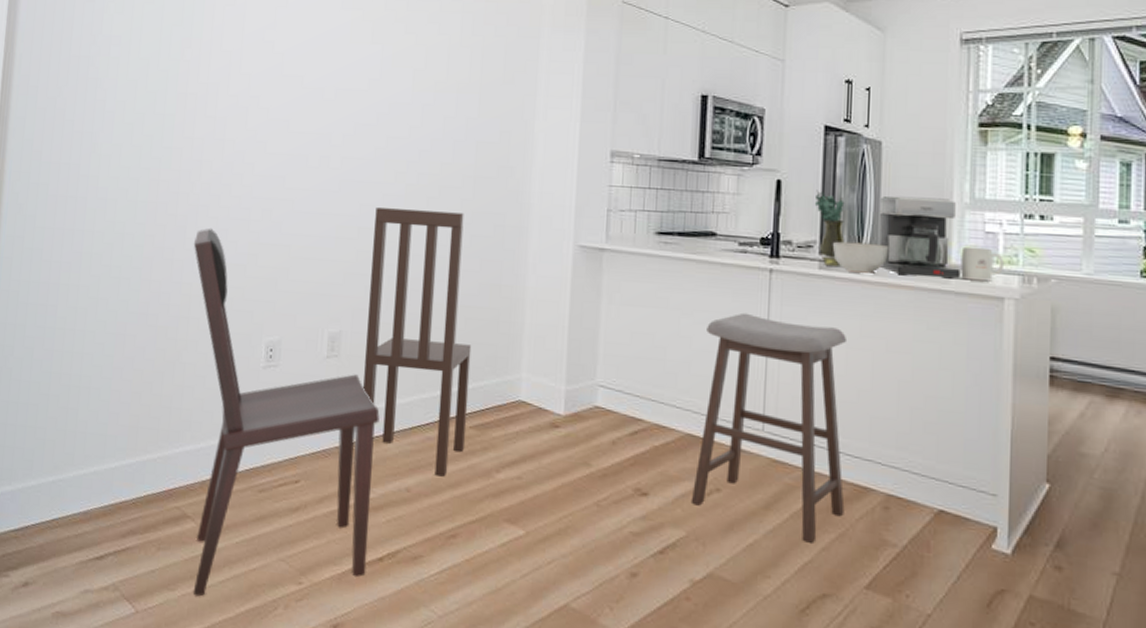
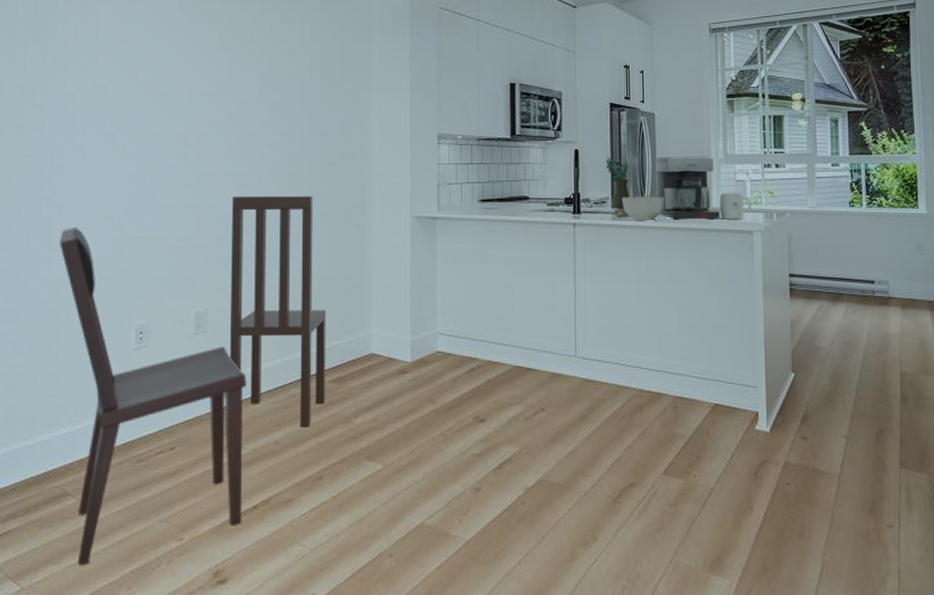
bar stool: present [690,312,848,543] -> none [521,261,643,443]

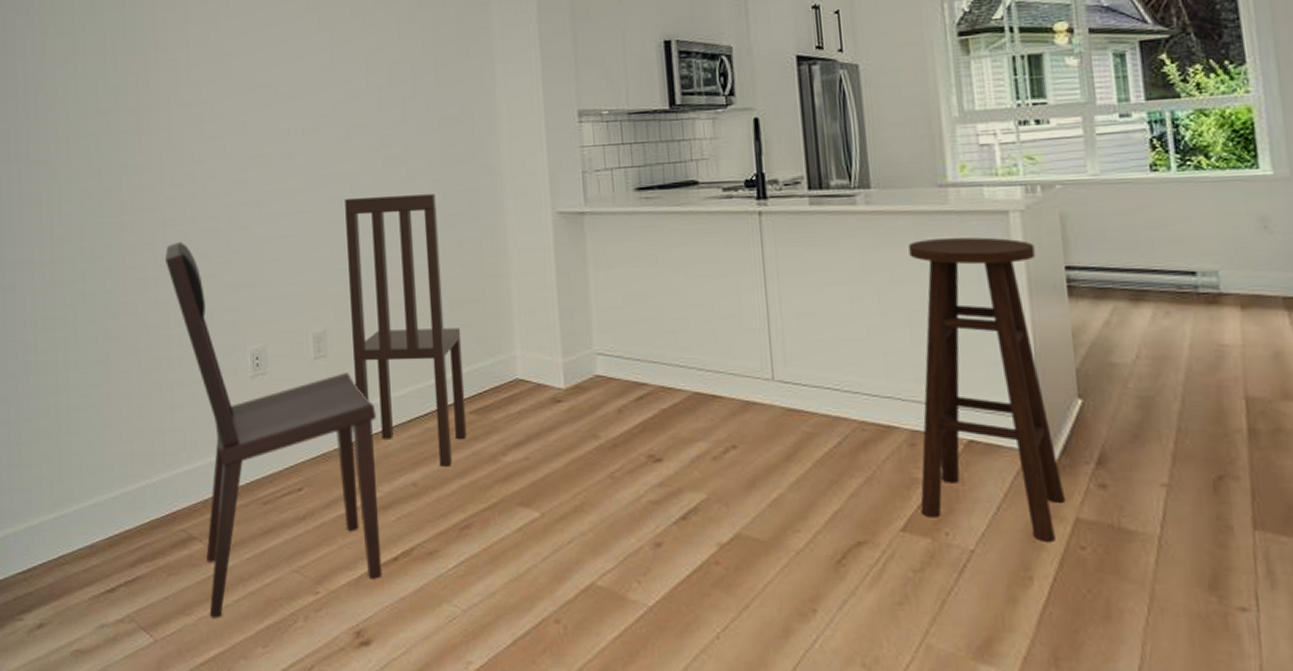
vase: present [605,156,631,217] -> none [796,123,833,200]
bowl: present [621,196,665,220] -> none [820,171,881,204]
coffee maker: present [655,156,720,220] -> none [864,115,959,201]
bar stool: none [678,250,779,480] -> present [908,237,1066,542]
mug: present [719,193,751,219] -> none [956,161,1004,197]

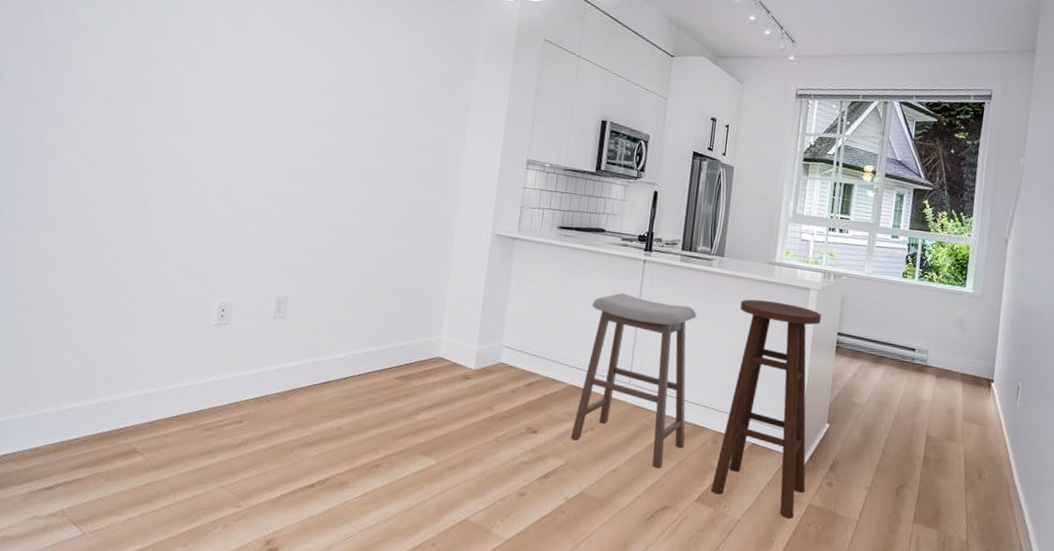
dining chair: present [164,241,383,617] -> none [138,202,319,519]
chair: present [345,194,468,467] -> none [305,193,402,418]
bar stool: none [700,260,869,490] -> present [570,292,697,469]

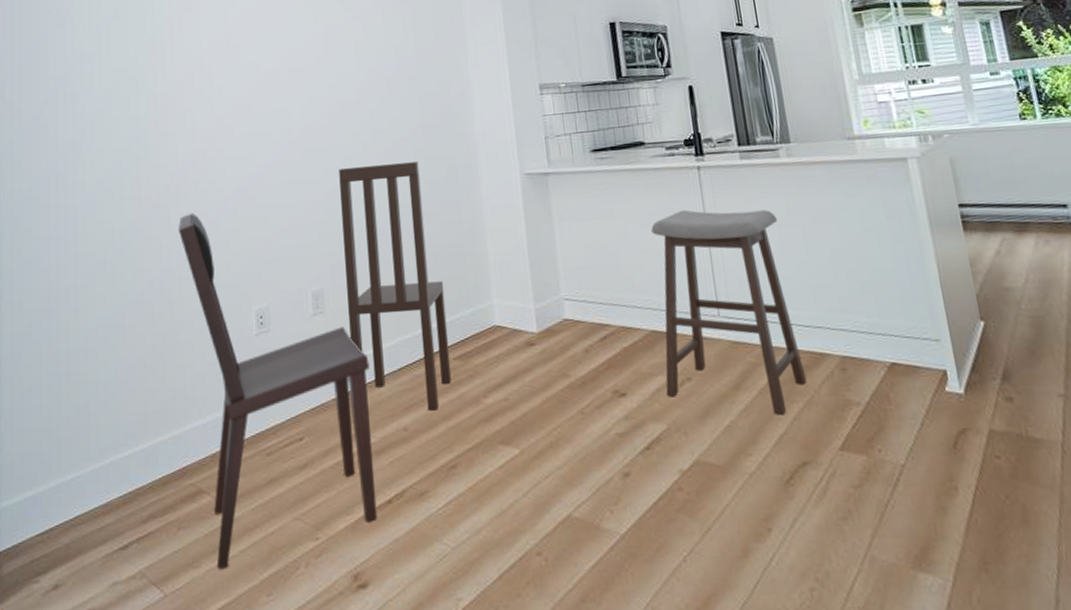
dining chair: none [138,202,319,519] -> present [178,212,378,568]
chair: none [305,193,402,418] -> present [339,161,452,411]
bar stool: present [711,299,822,519] -> none [826,181,980,453]

